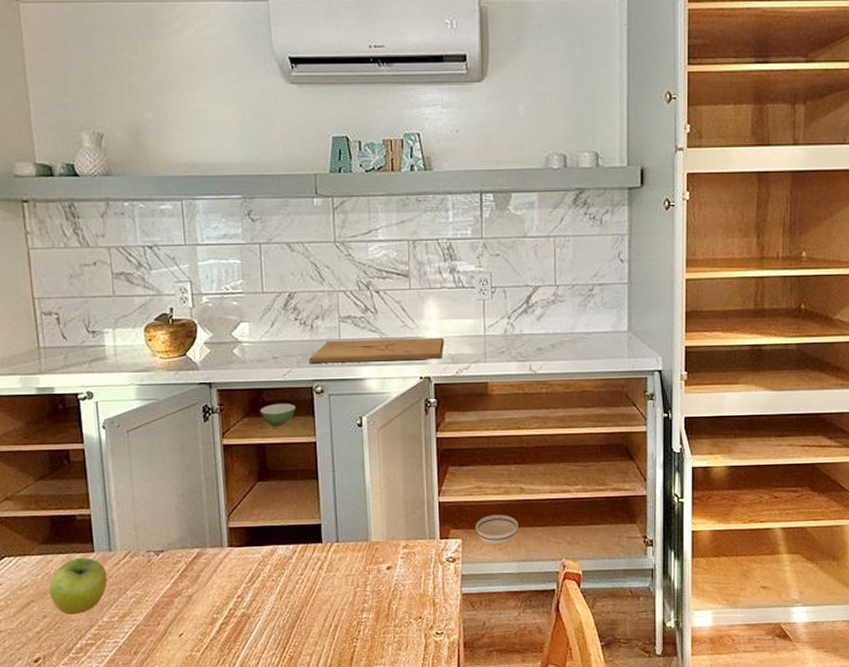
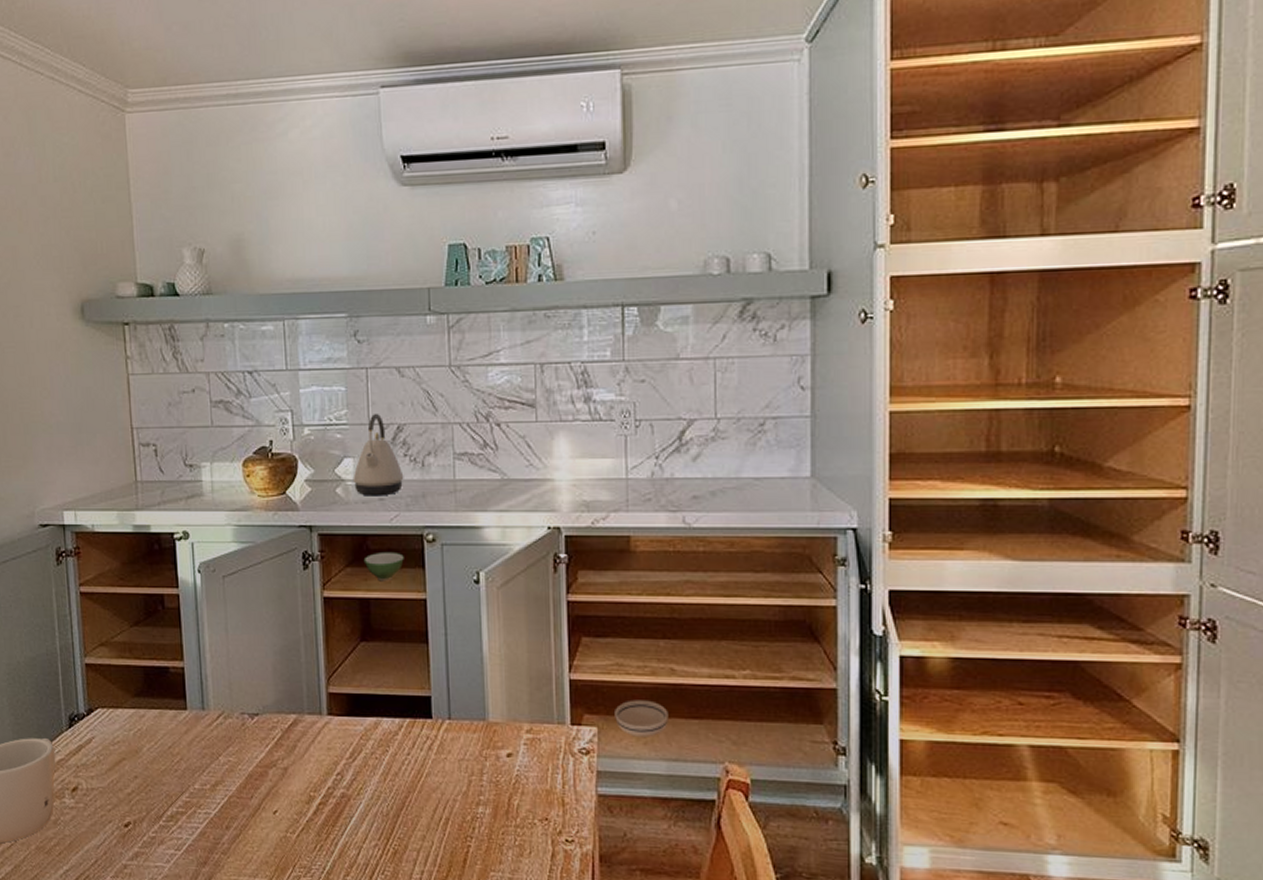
fruit: present [49,557,108,615] -> none [141,714,200,778]
kettle: none [248,282,295,356] -> present [353,413,404,496]
cutting board: present [308,337,445,364] -> none [419,480,578,507]

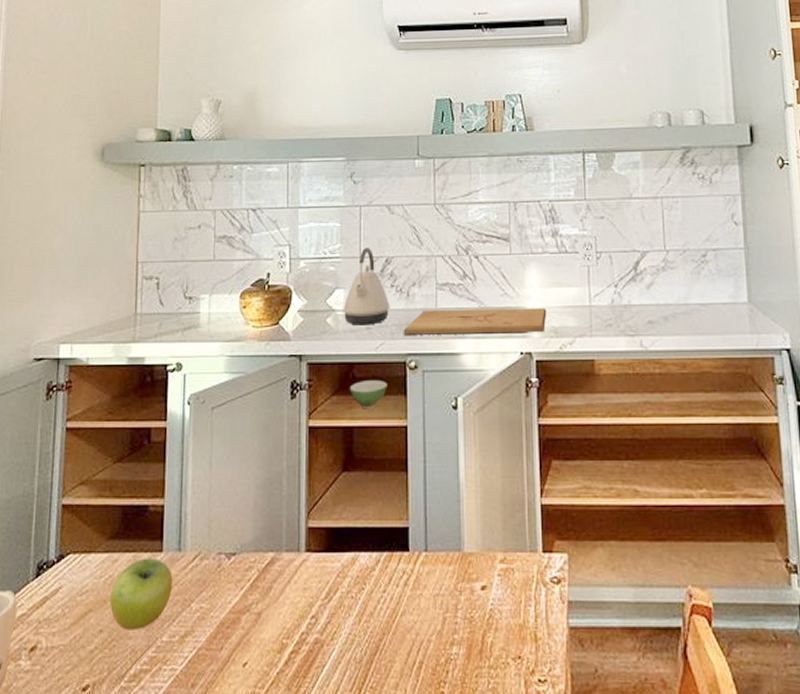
fruit: none [141,714,200,778] -> present [110,558,173,630]
cutting board: none [419,480,578,507] -> present [403,307,547,335]
bowl: present [615,700,669,737] -> none [584,523,634,563]

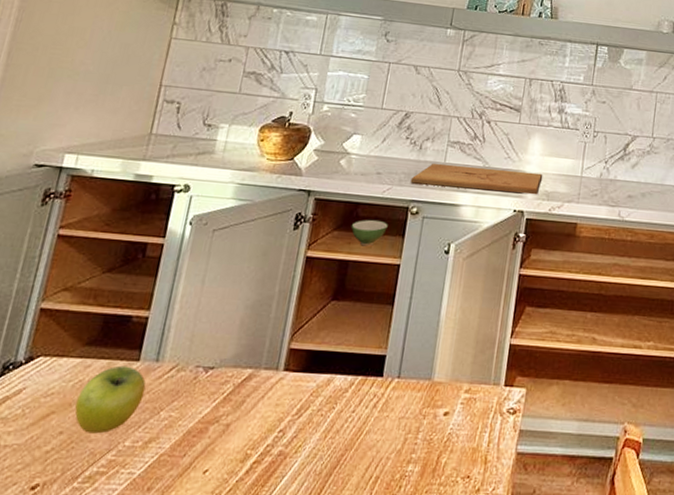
kettle: present [343,247,390,326] -> none [357,100,403,171]

